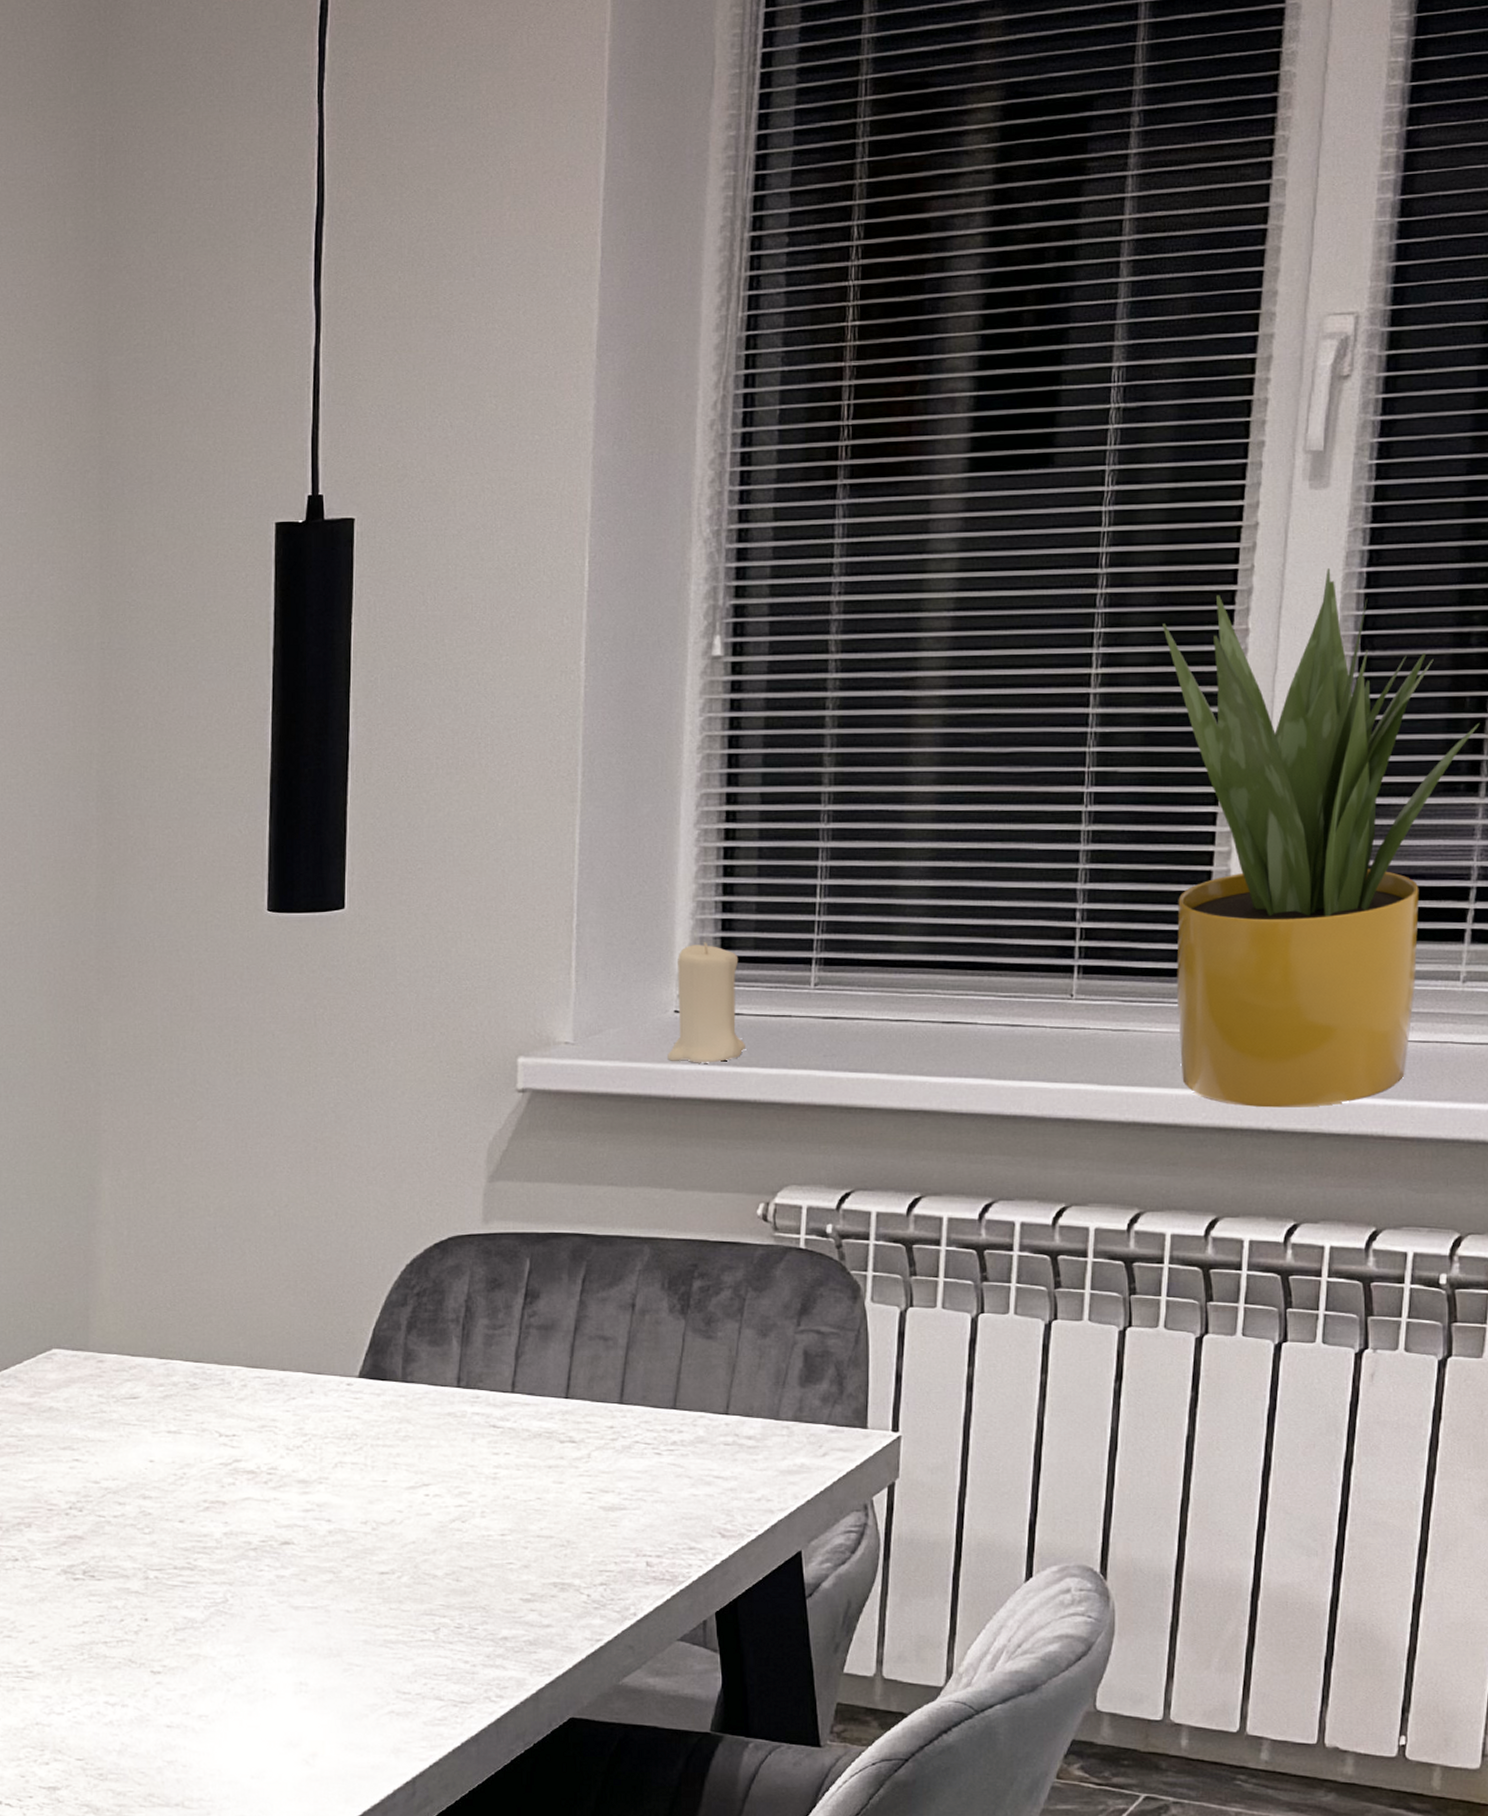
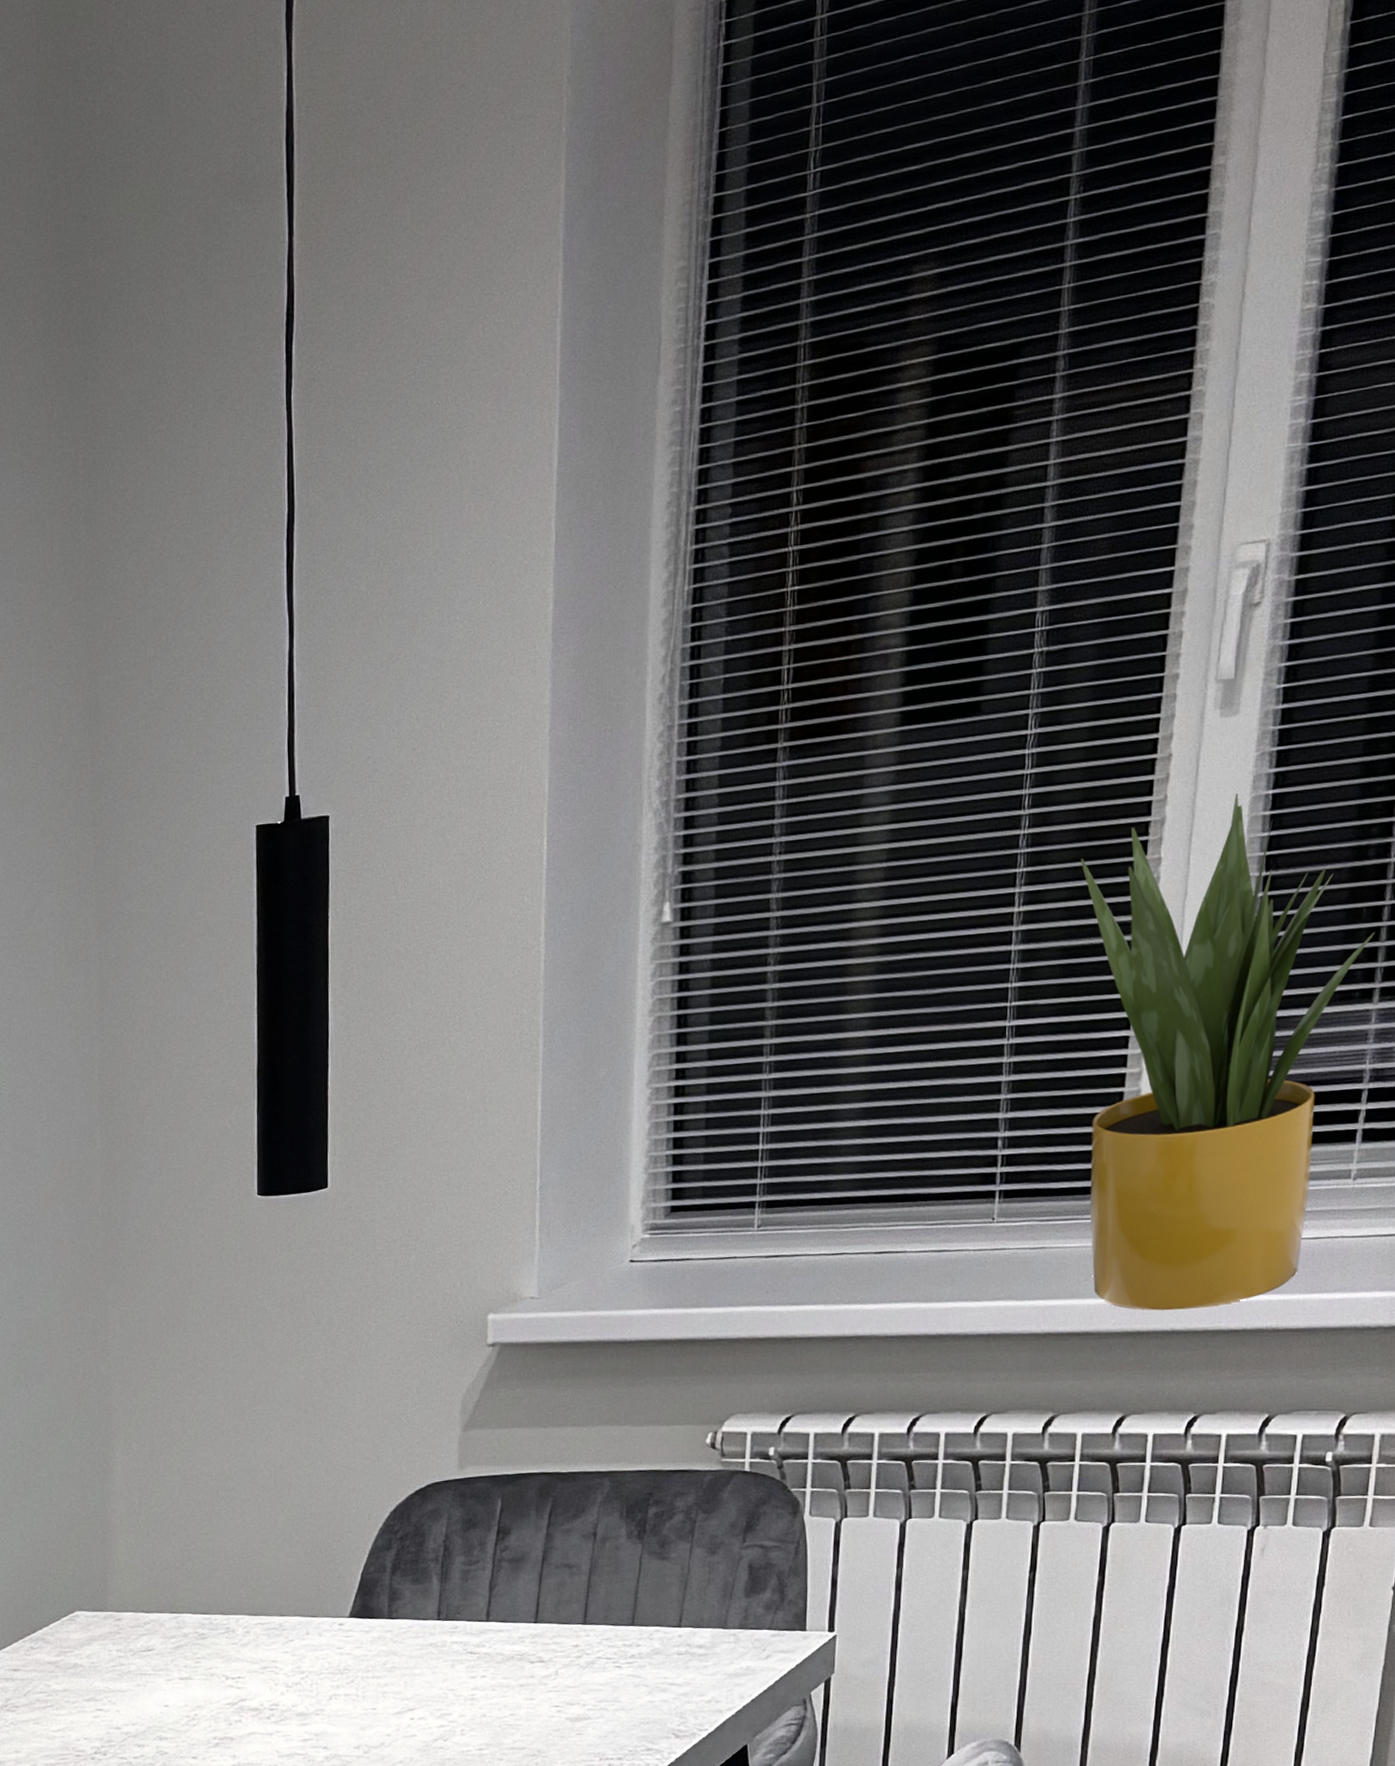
candle: present [667,942,745,1063] -> none [624,1194,695,1308]

